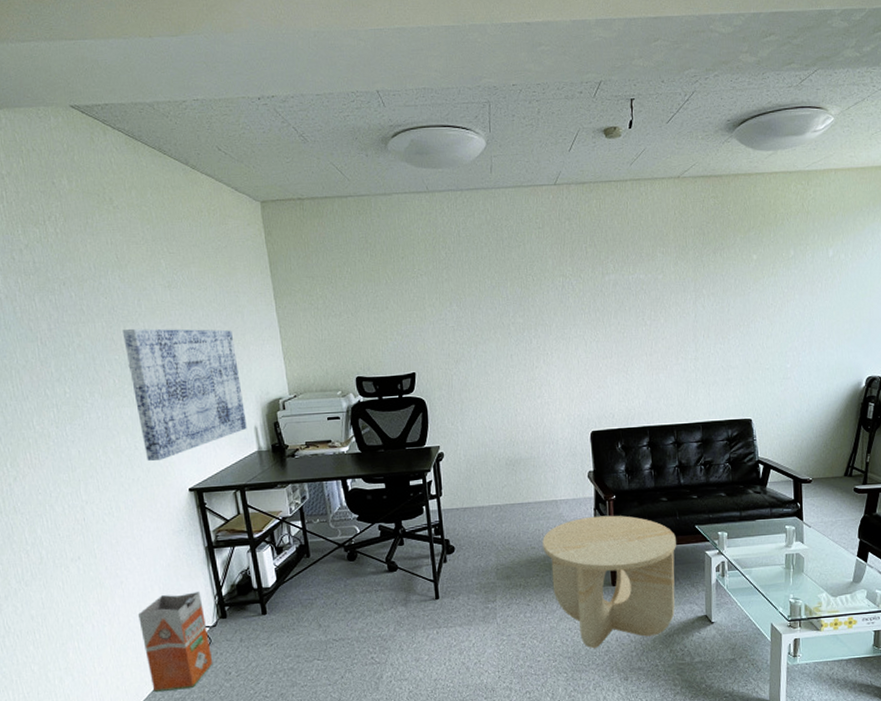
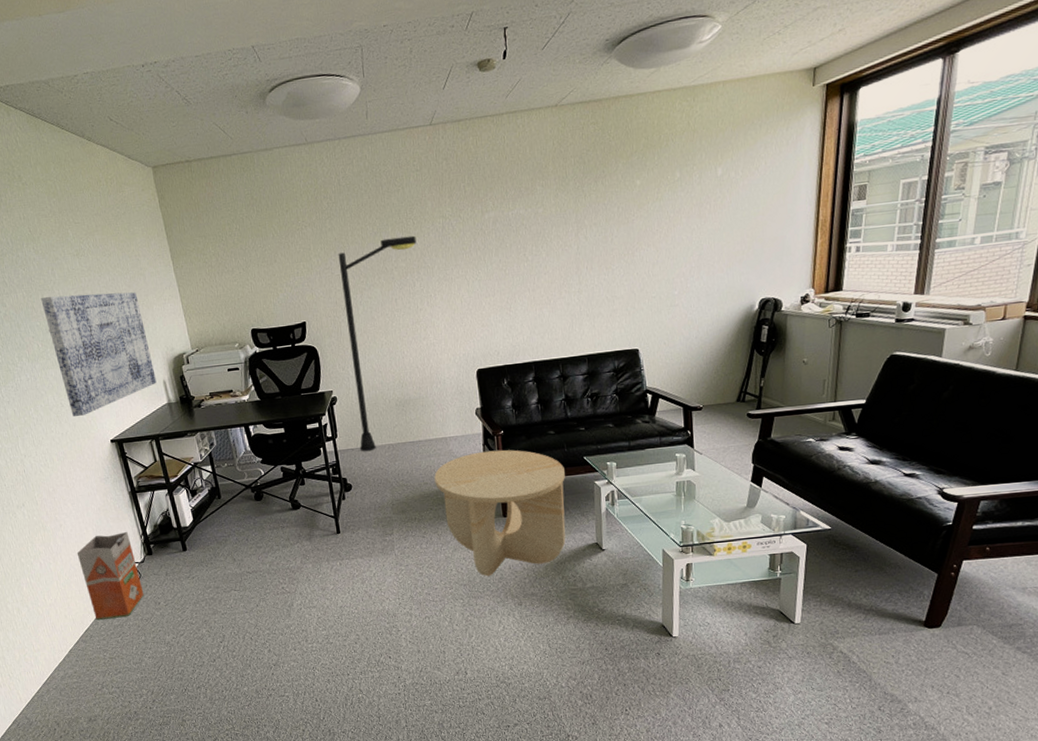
floor lamp: none [453,292,535,512] -> present [338,235,417,452]

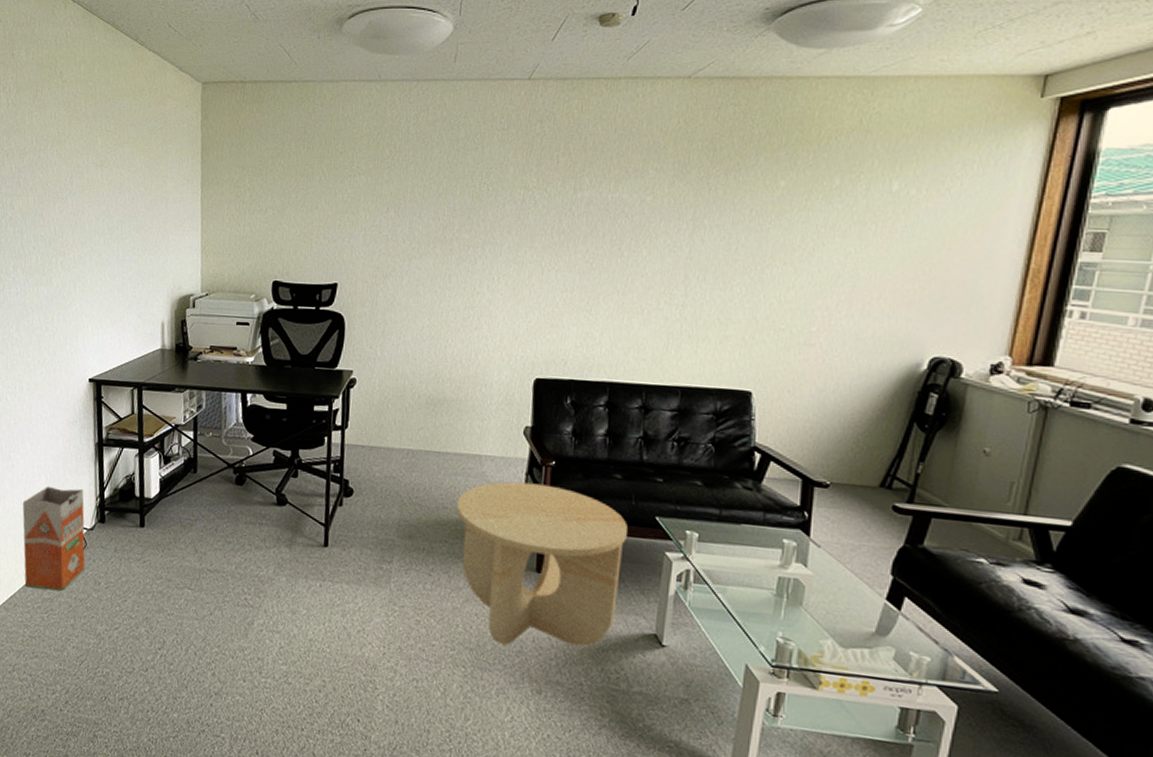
wall art: present [41,292,157,416] -> none [51,205,155,345]
floor lamp: present [338,235,417,452] -> none [372,202,488,454]

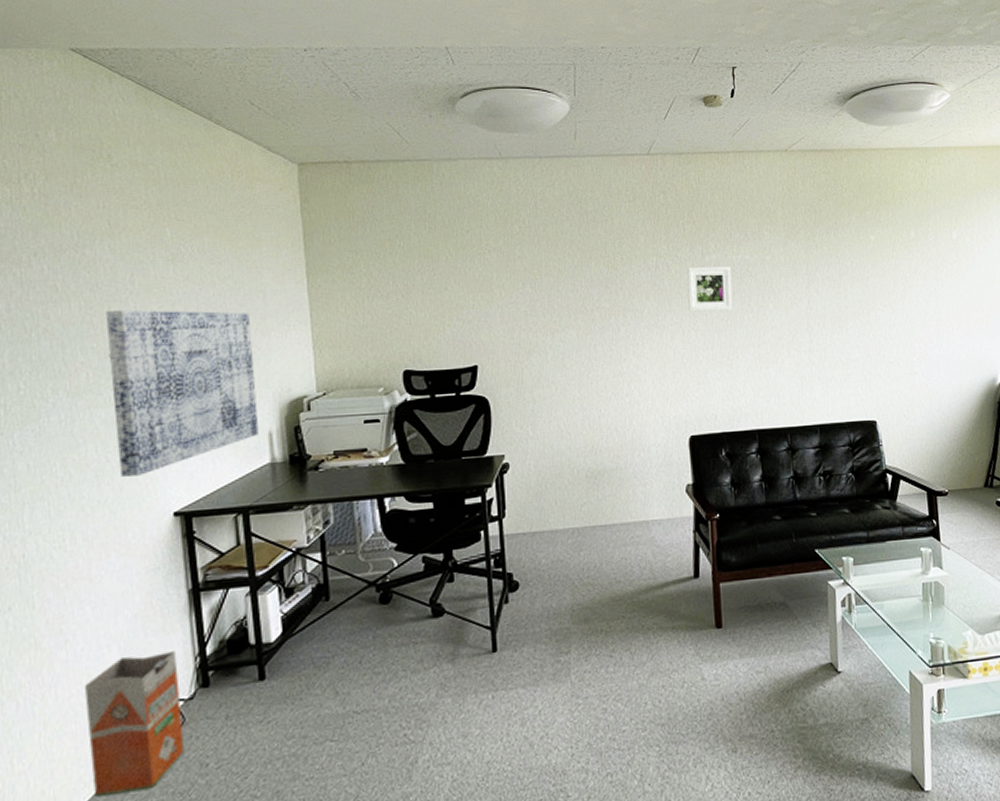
wall art: none [51,205,155,345] -> present [105,309,259,477]
side table: present [456,482,628,647] -> none [630,538,793,712]
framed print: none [552,204,604,253] -> present [687,267,733,312]

